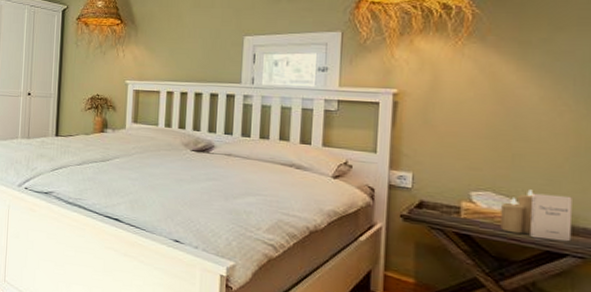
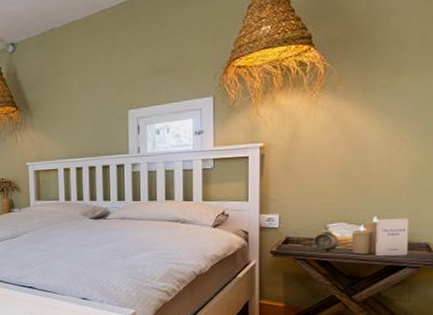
alarm clock: none [453,191,486,225] -> present [313,224,340,252]

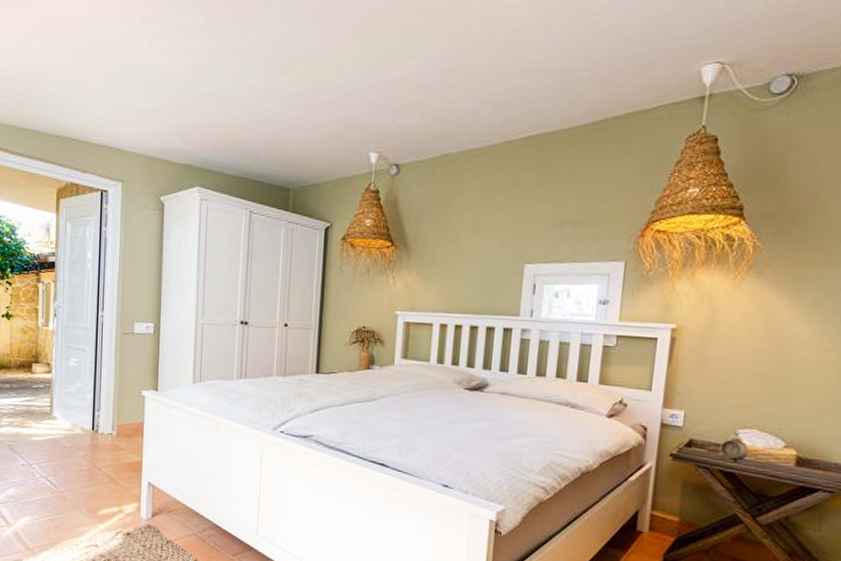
candle: present [352,216,378,255] -> none [761,427,794,471]
book: present [375,218,409,257] -> none [787,430,828,477]

